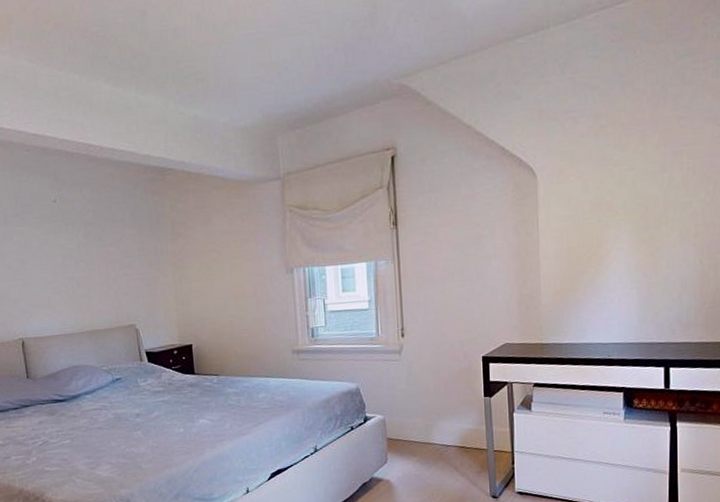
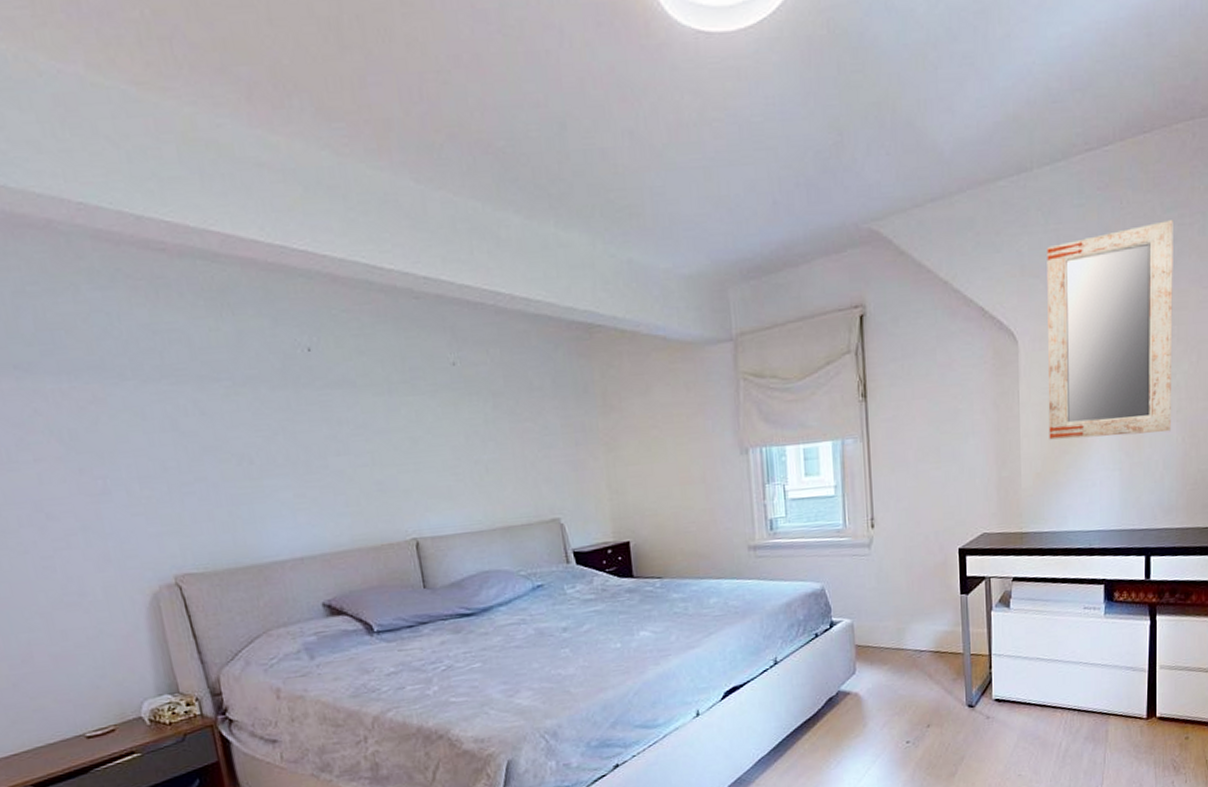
home mirror: none [563,66,689,262] -> present [1047,220,1173,440]

